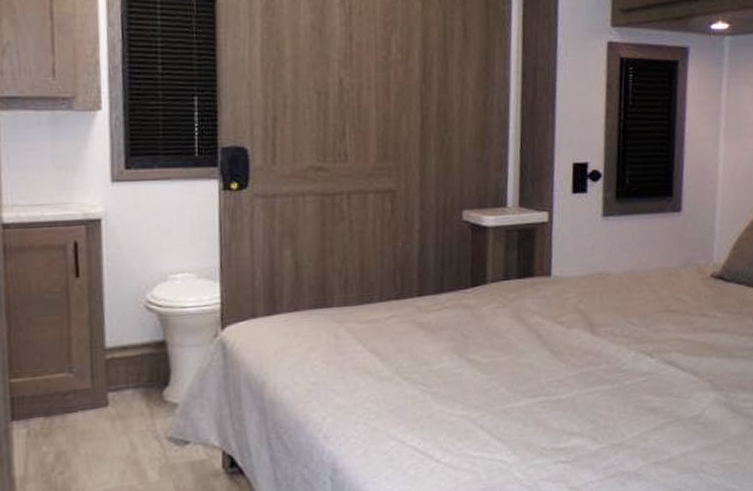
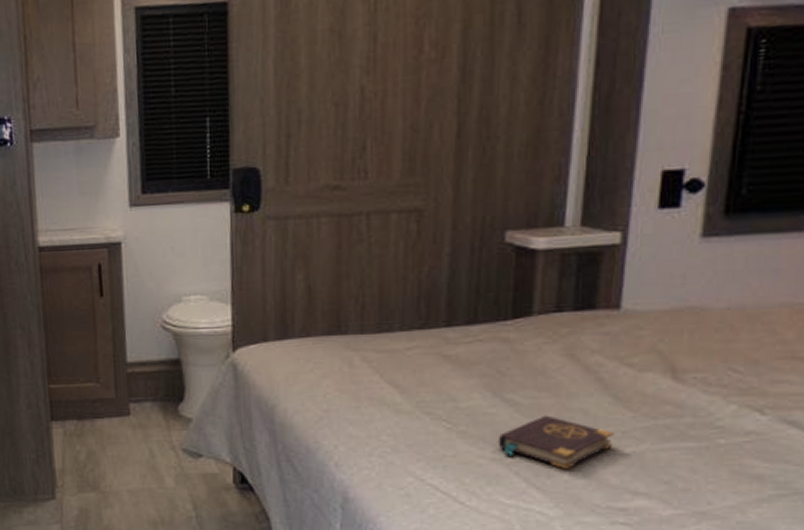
book: none [464,371,553,419] -> present [498,415,614,470]

